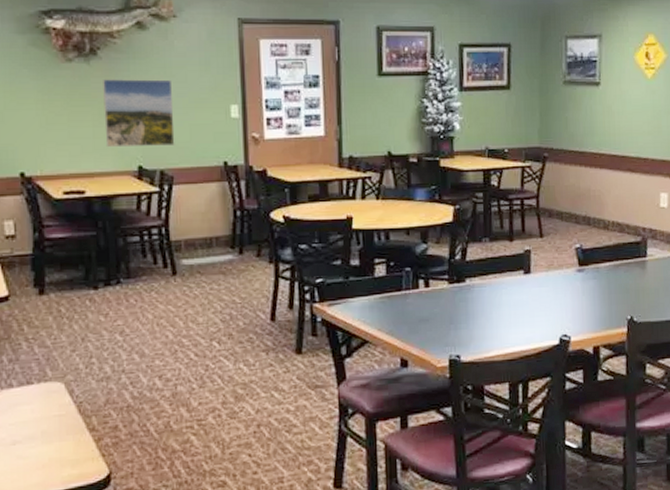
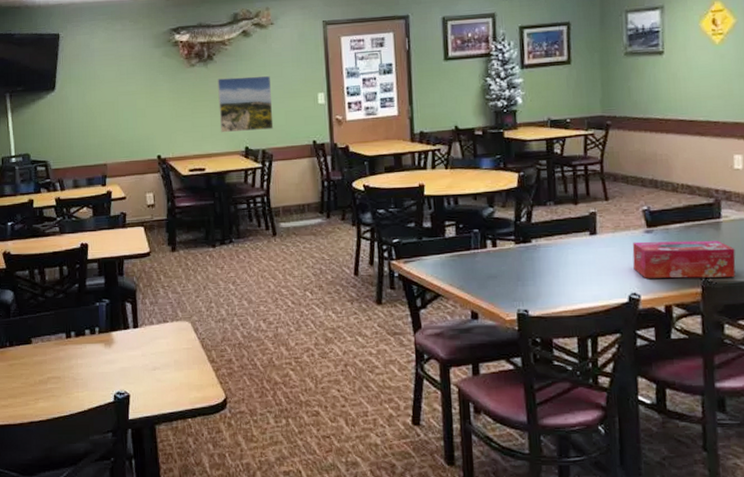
tissue box: none [564,279,658,319] -> present [632,240,736,279]

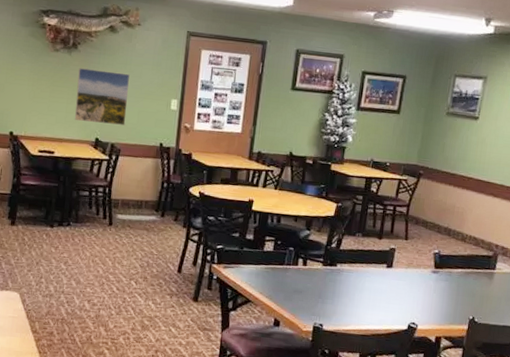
tissue box: present [632,240,736,279] -> none [417,279,501,321]

